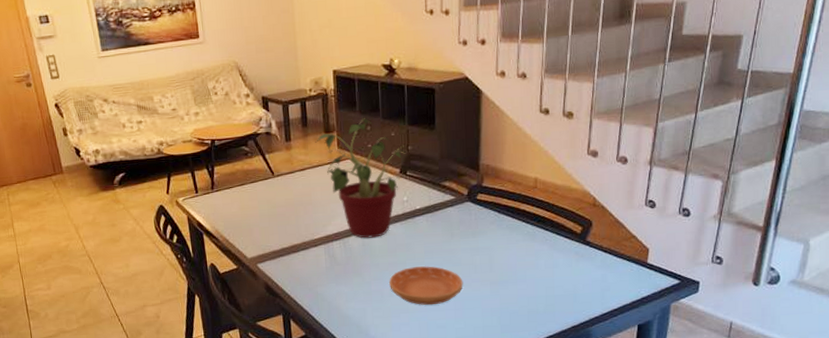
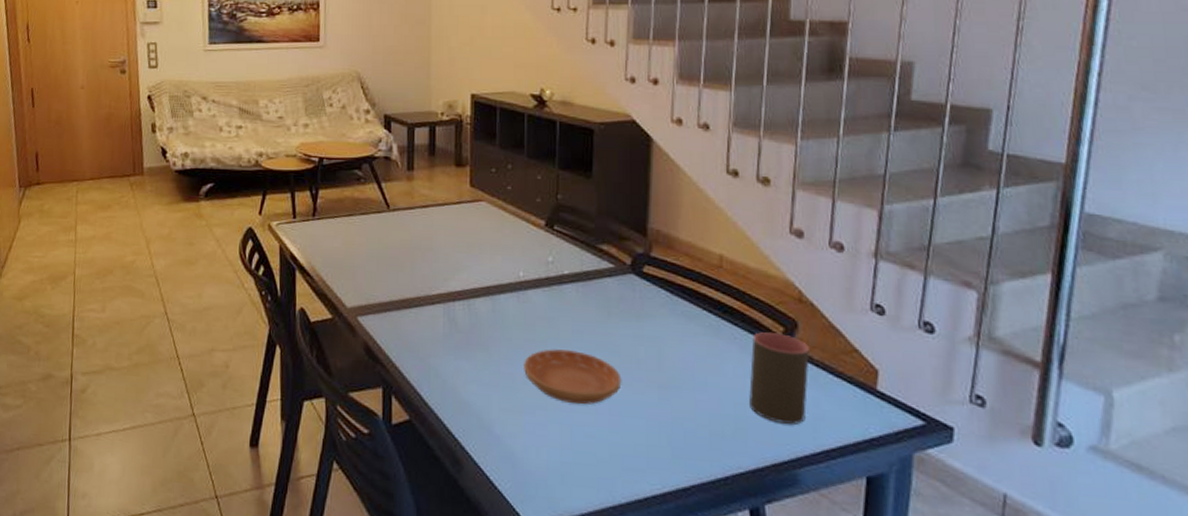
potted plant: present [315,118,405,239] -> none [443,154,553,304]
cup: none [556,231,600,297] -> present [749,332,809,424]

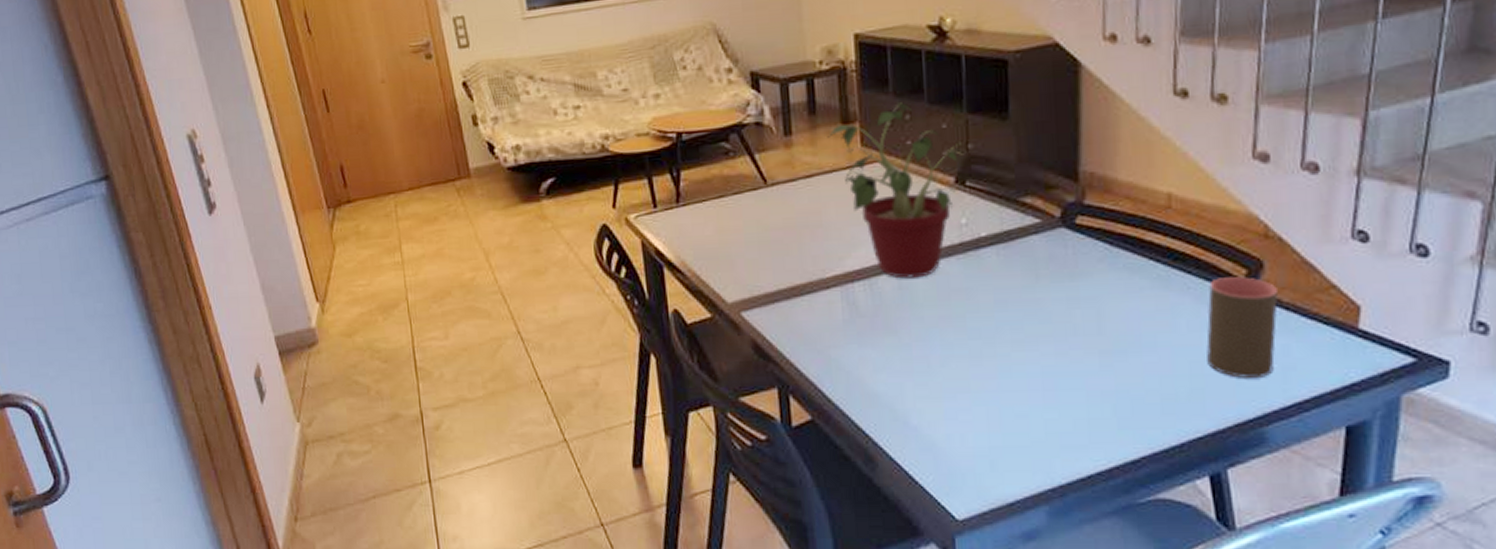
potted plant: none [443,154,553,304] -> present [827,102,963,279]
saucer: present [524,349,622,405] -> none [940,323,1056,383]

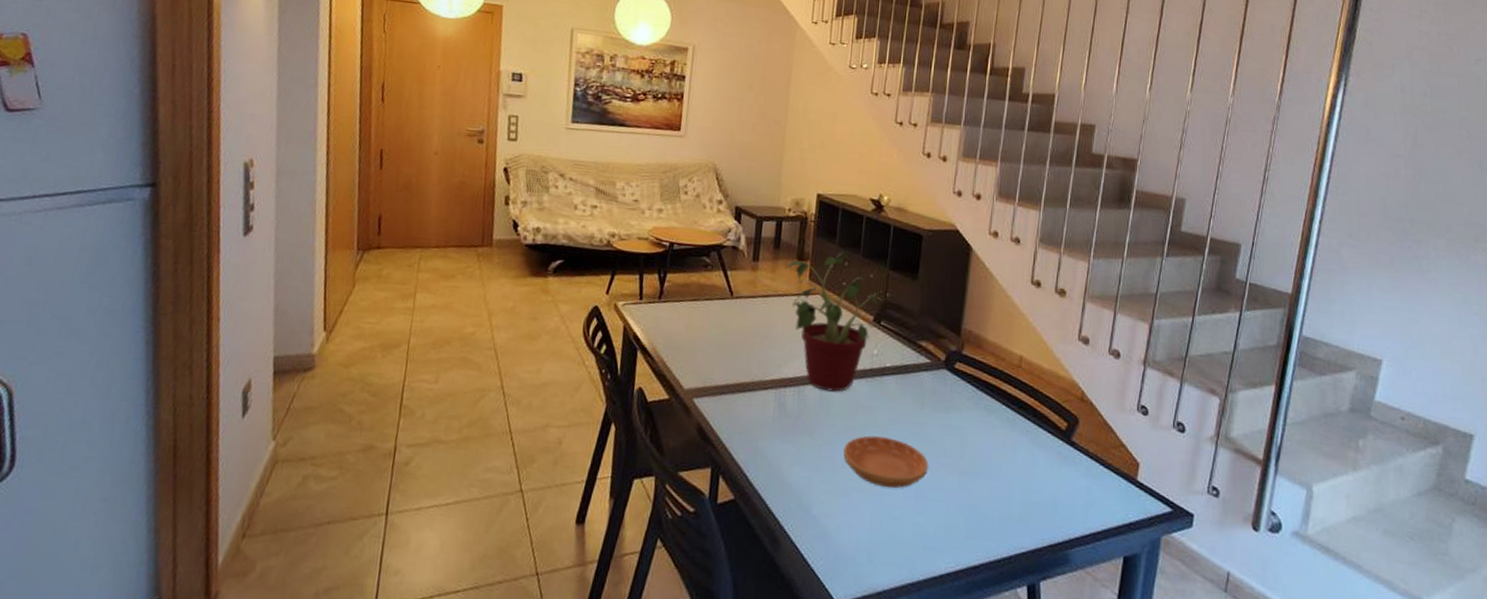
saucer: none [940,323,1056,383] -> present [843,435,929,488]
cup: present [1206,275,1278,378] -> none [1034,426,1086,510]

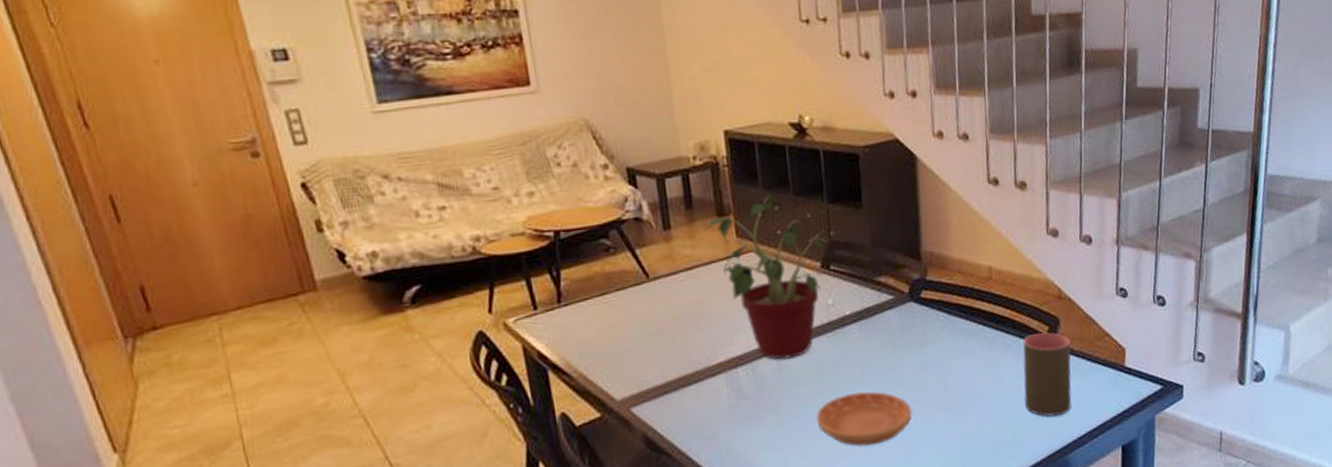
cup: none [1034,426,1086,510] -> present [1023,331,1072,417]

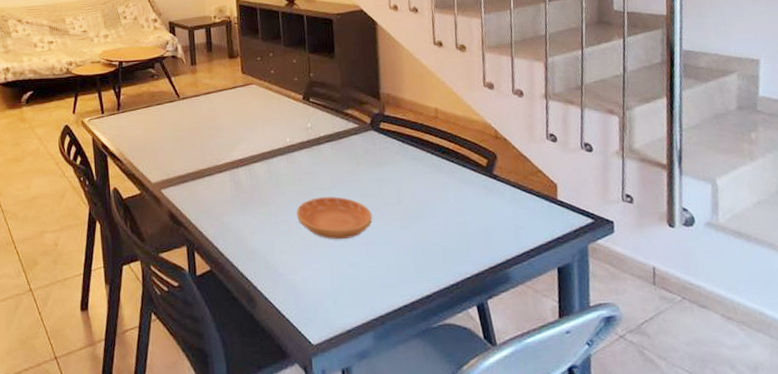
potted plant: present [704,195,827,361] -> none [219,45,307,166]
cup: present [1023,331,1072,417] -> none [465,163,510,234]

